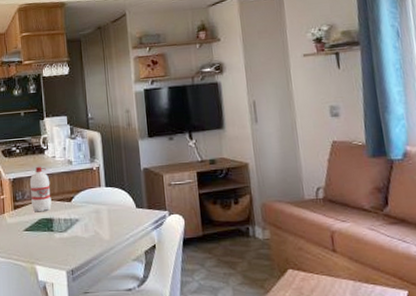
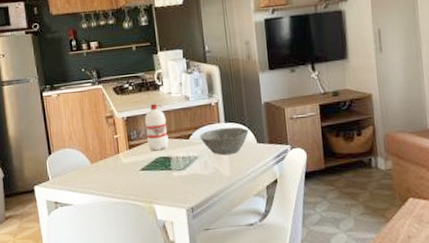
bowl: none [81,191,129,219] -> present [200,127,249,156]

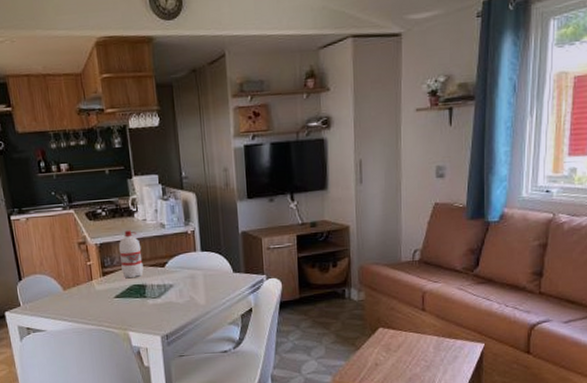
bowl: present [200,127,249,156] -> none [175,256,225,284]

